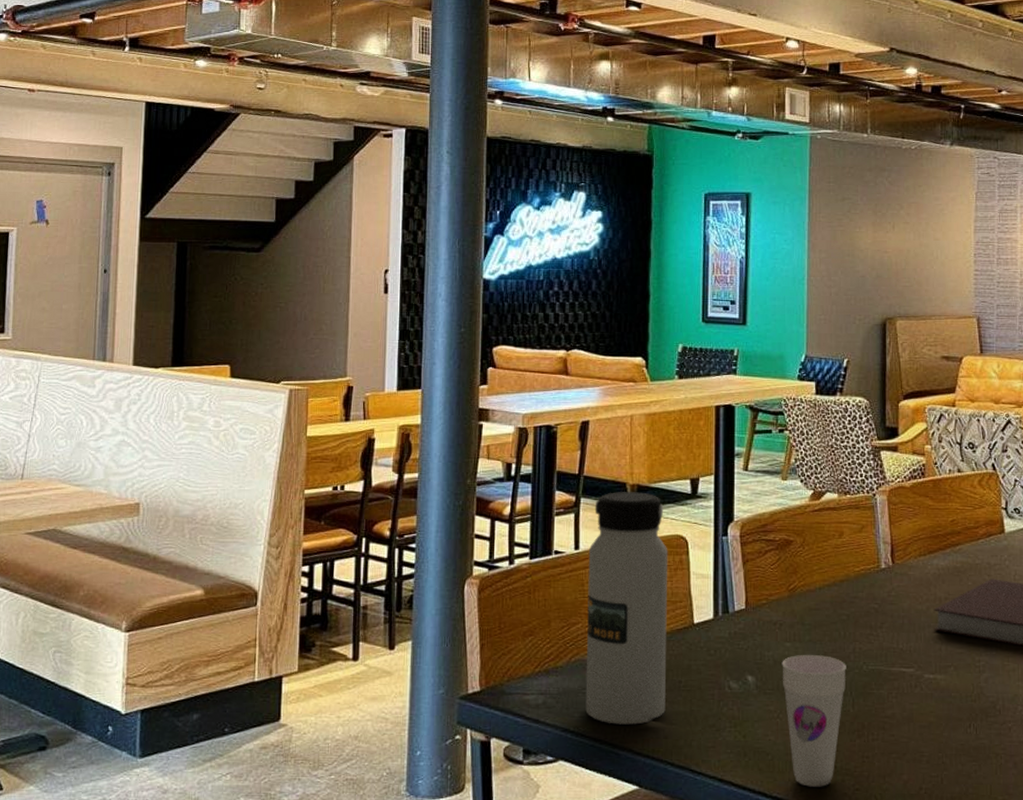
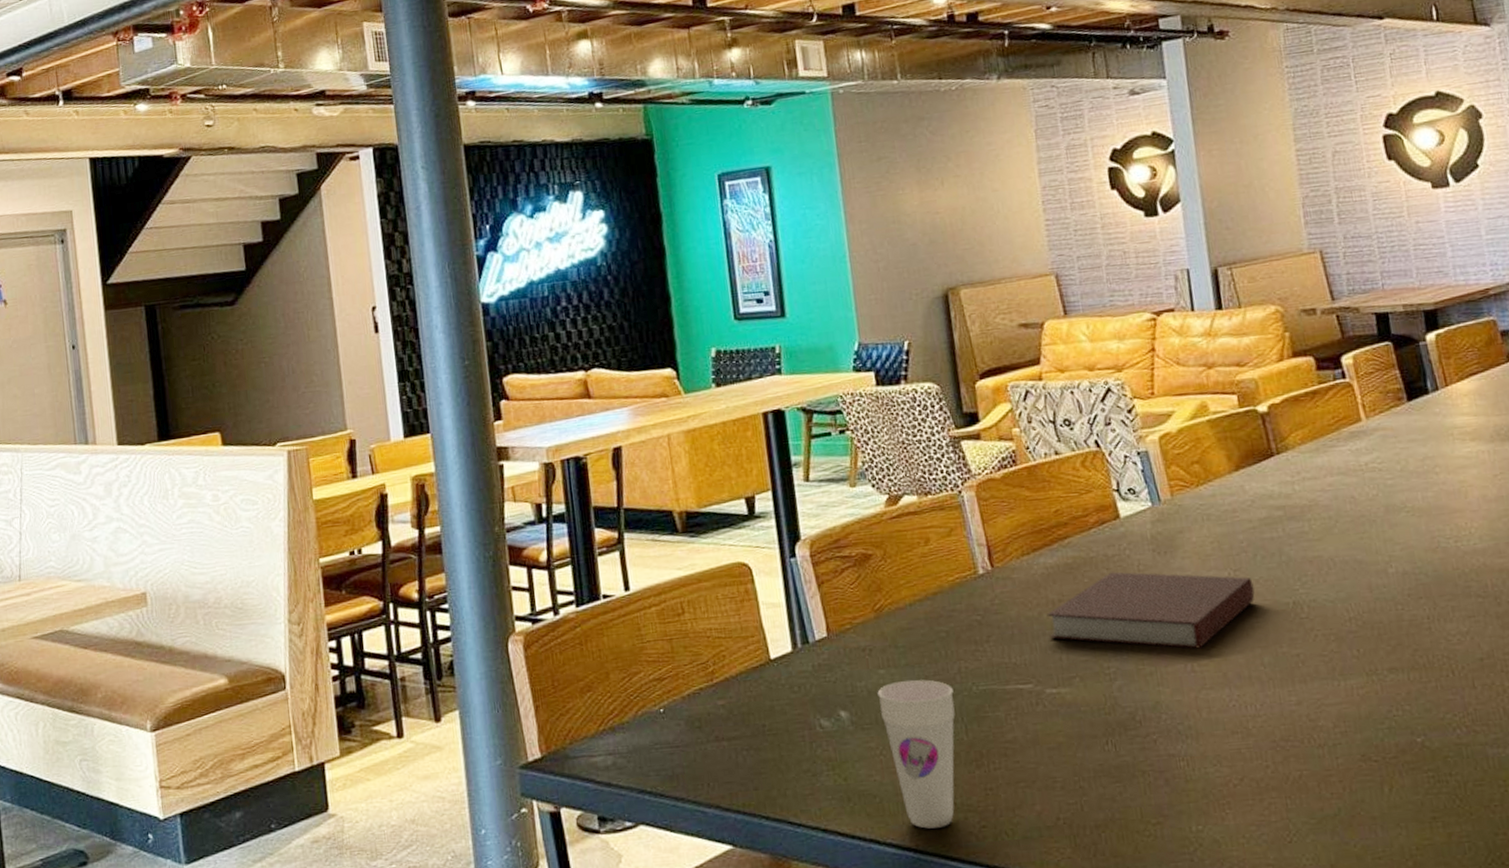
water bottle: present [585,492,668,725] -> none [640,519,752,780]

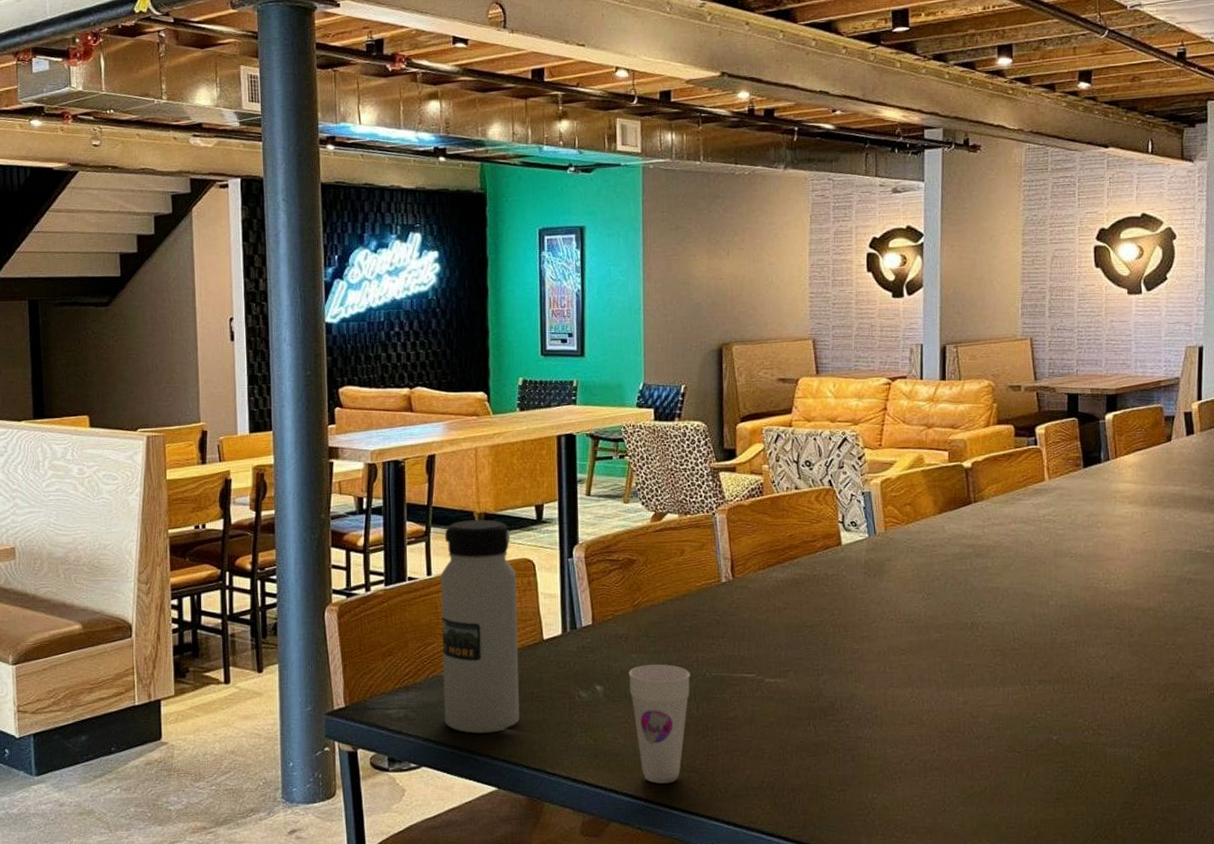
water bottle: none [640,519,752,780] -> present [440,520,520,733]
notebook: present [1046,571,1255,649] -> none [773,588,942,655]

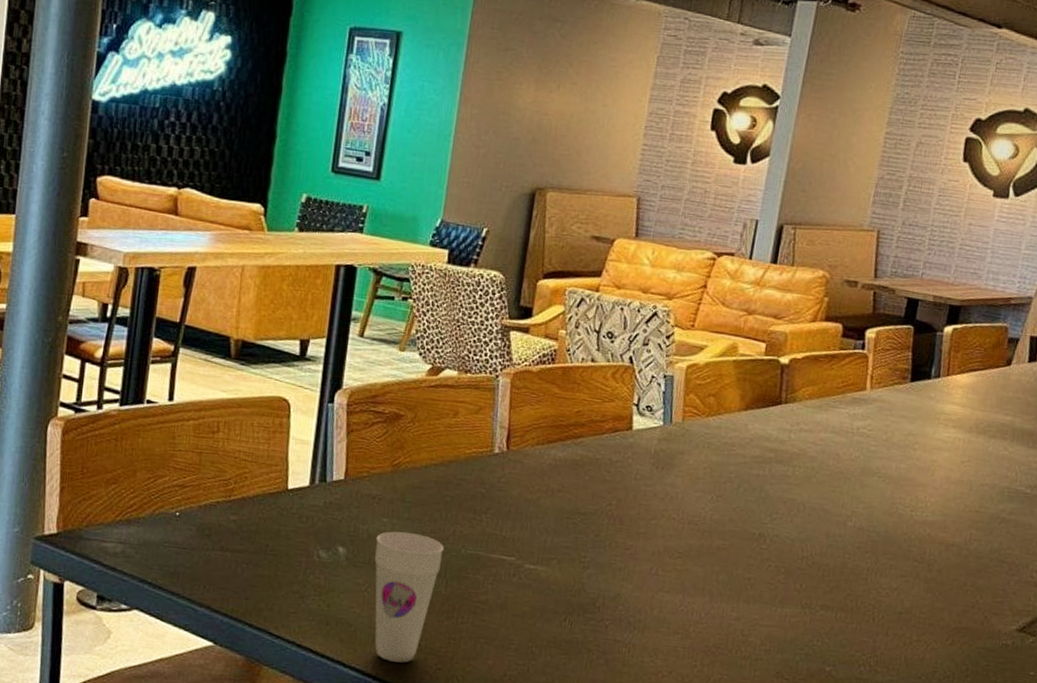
water bottle: present [440,520,520,733] -> none [165,345,269,583]

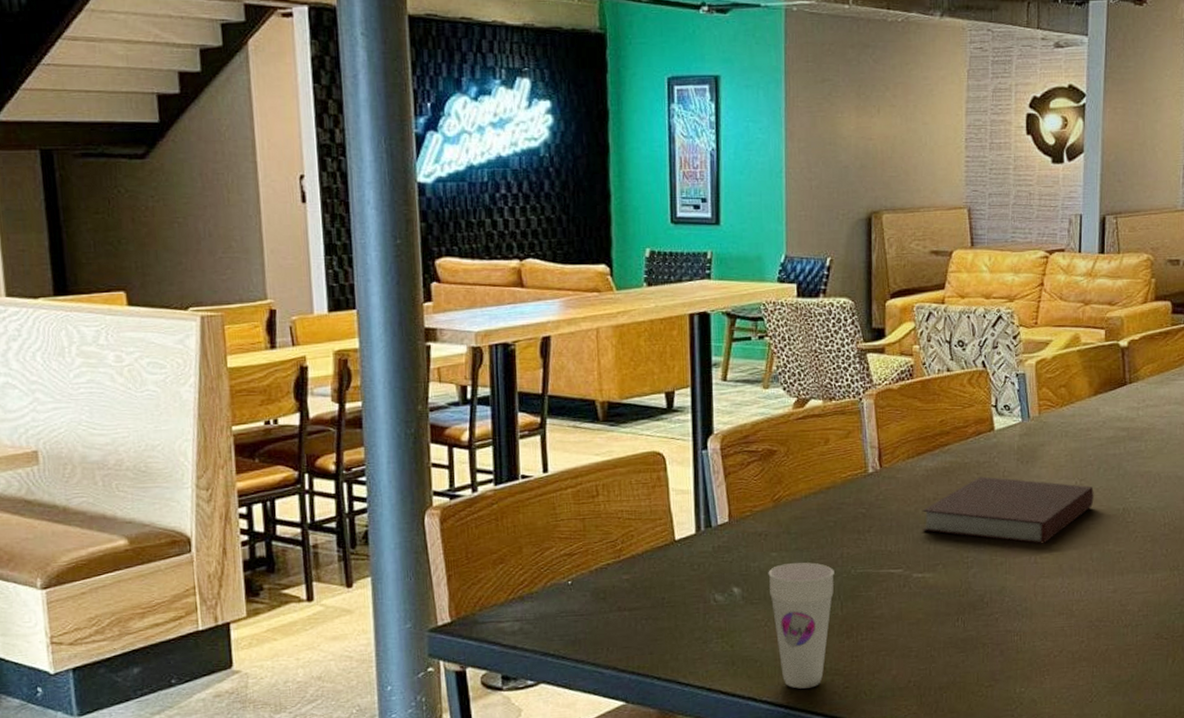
notebook: none [541,475,730,557] -> present [922,476,1094,544]

